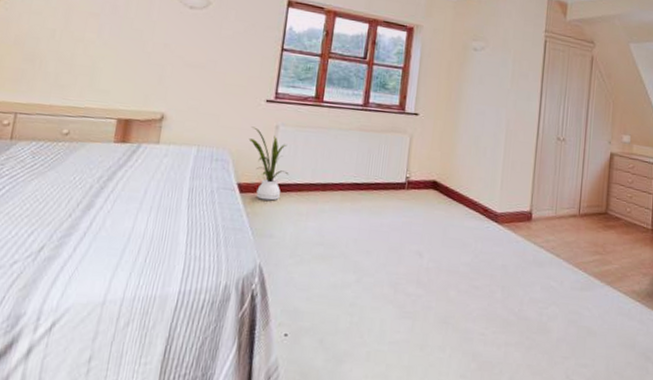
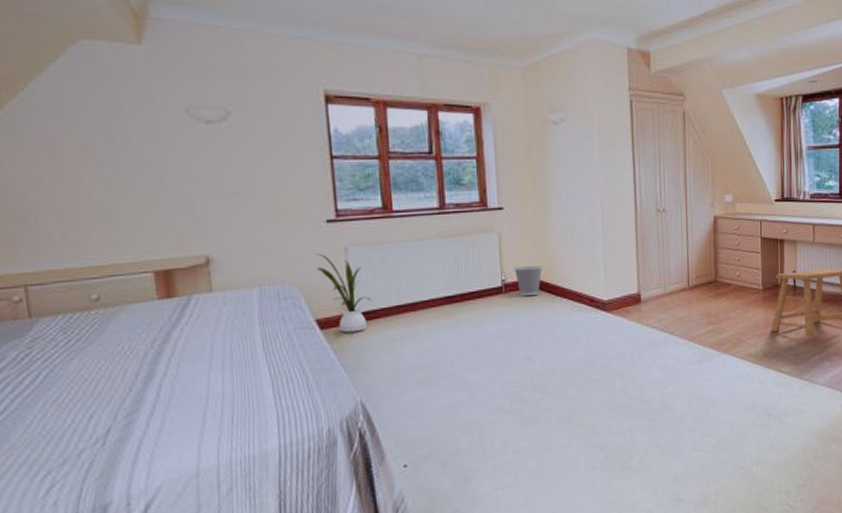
wastebasket: none [419,168,445,197] -> present [514,266,543,297]

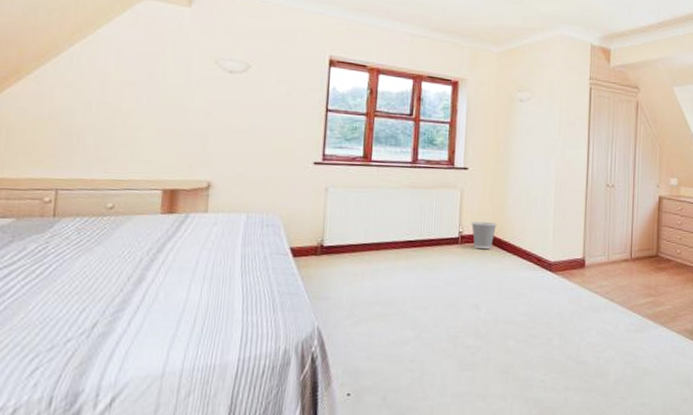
house plant: present [316,253,372,333] -> none [298,190,342,263]

